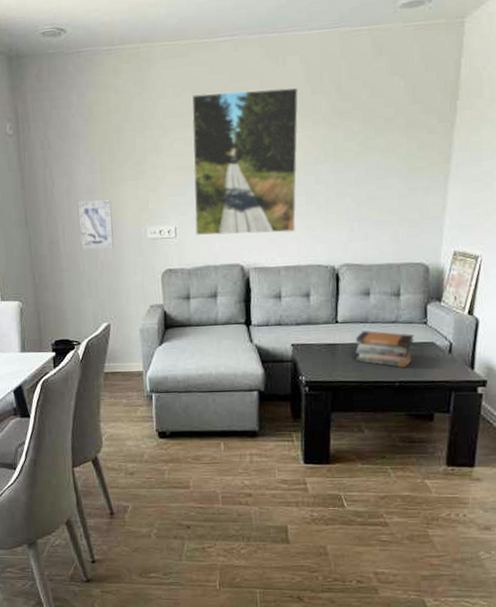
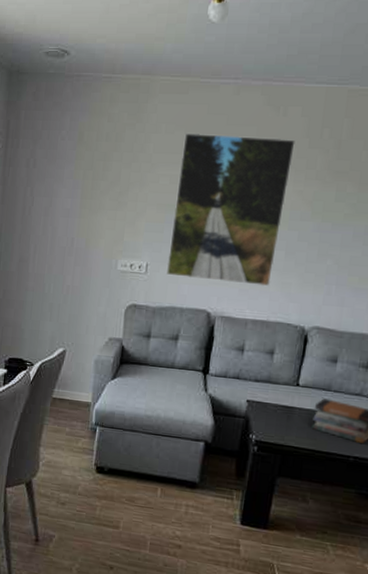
wall art: present [79,200,114,250] -> none [50,223,87,275]

